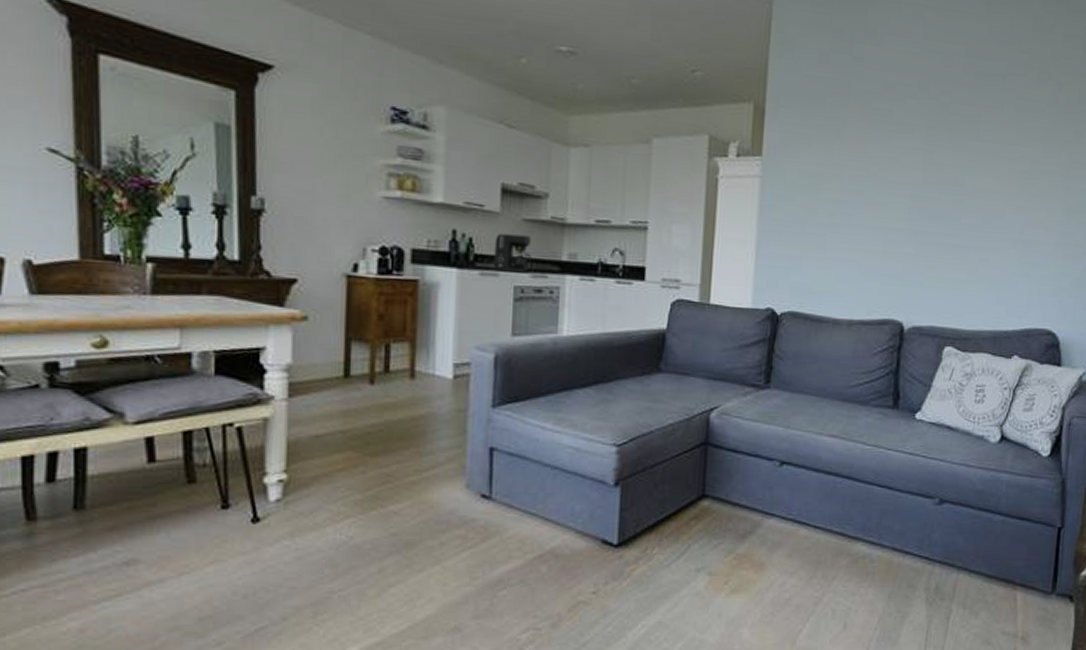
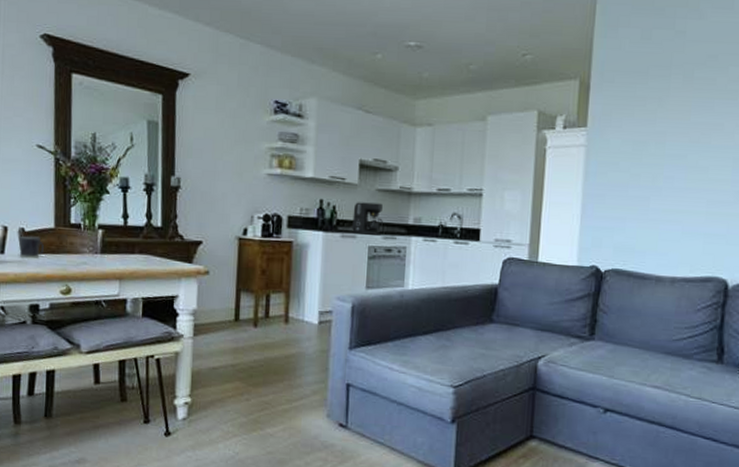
mug: none [22,270,65,302] -> present [18,236,45,259]

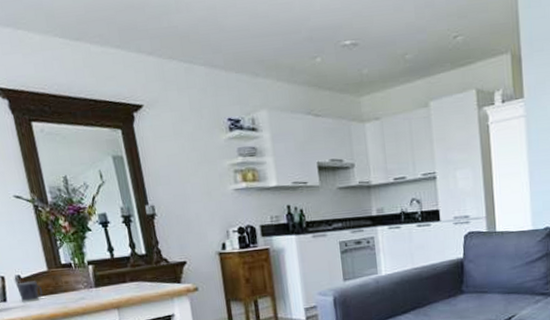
coffee maker: present [352,202,383,235] -> none [319,200,349,232]

